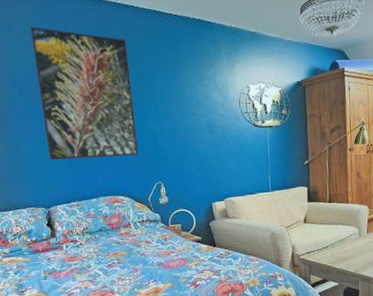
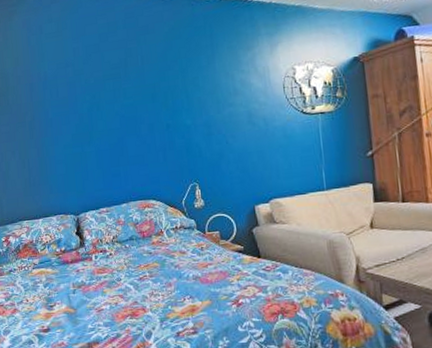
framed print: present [29,26,139,161] -> none [60,26,171,164]

